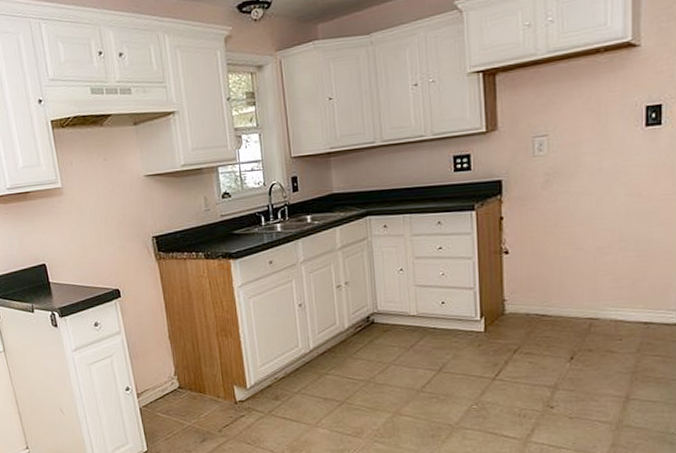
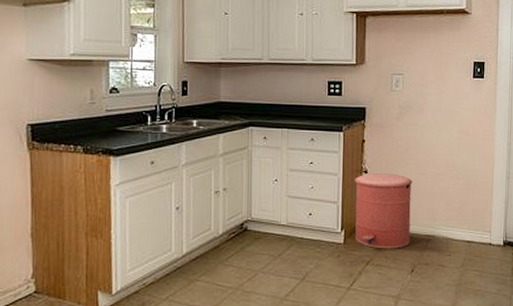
trash can: none [493,252,568,336] -> present [354,173,413,249]

